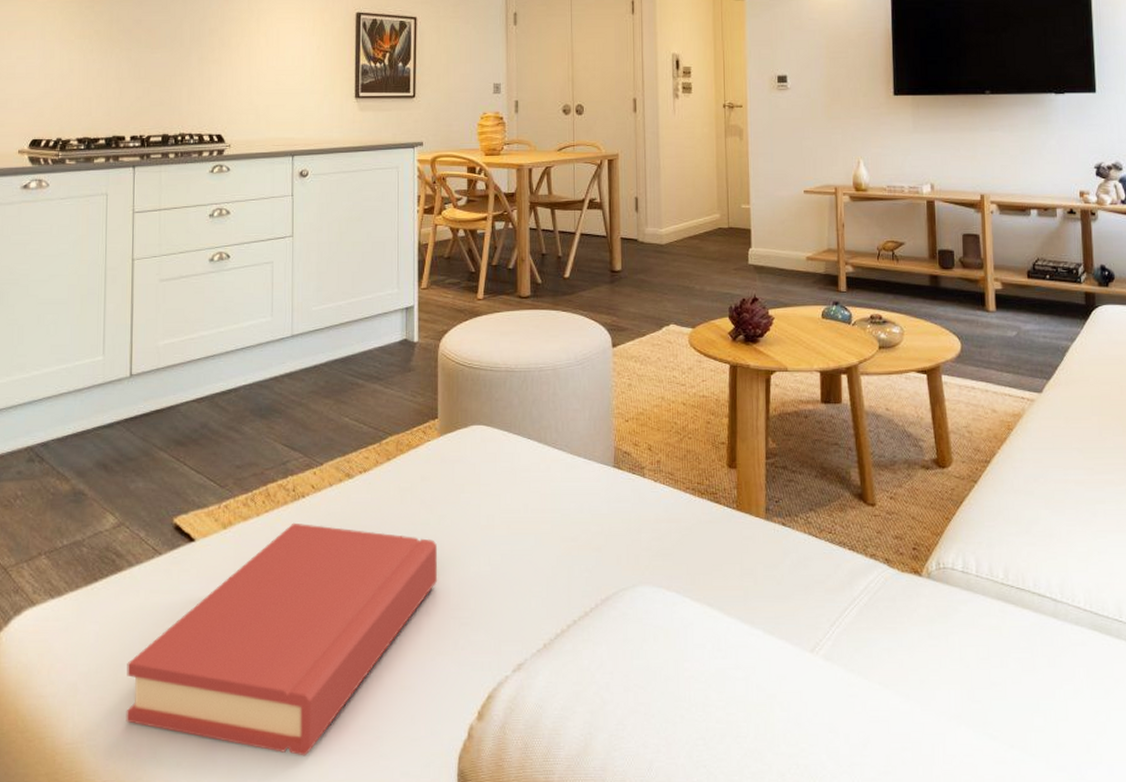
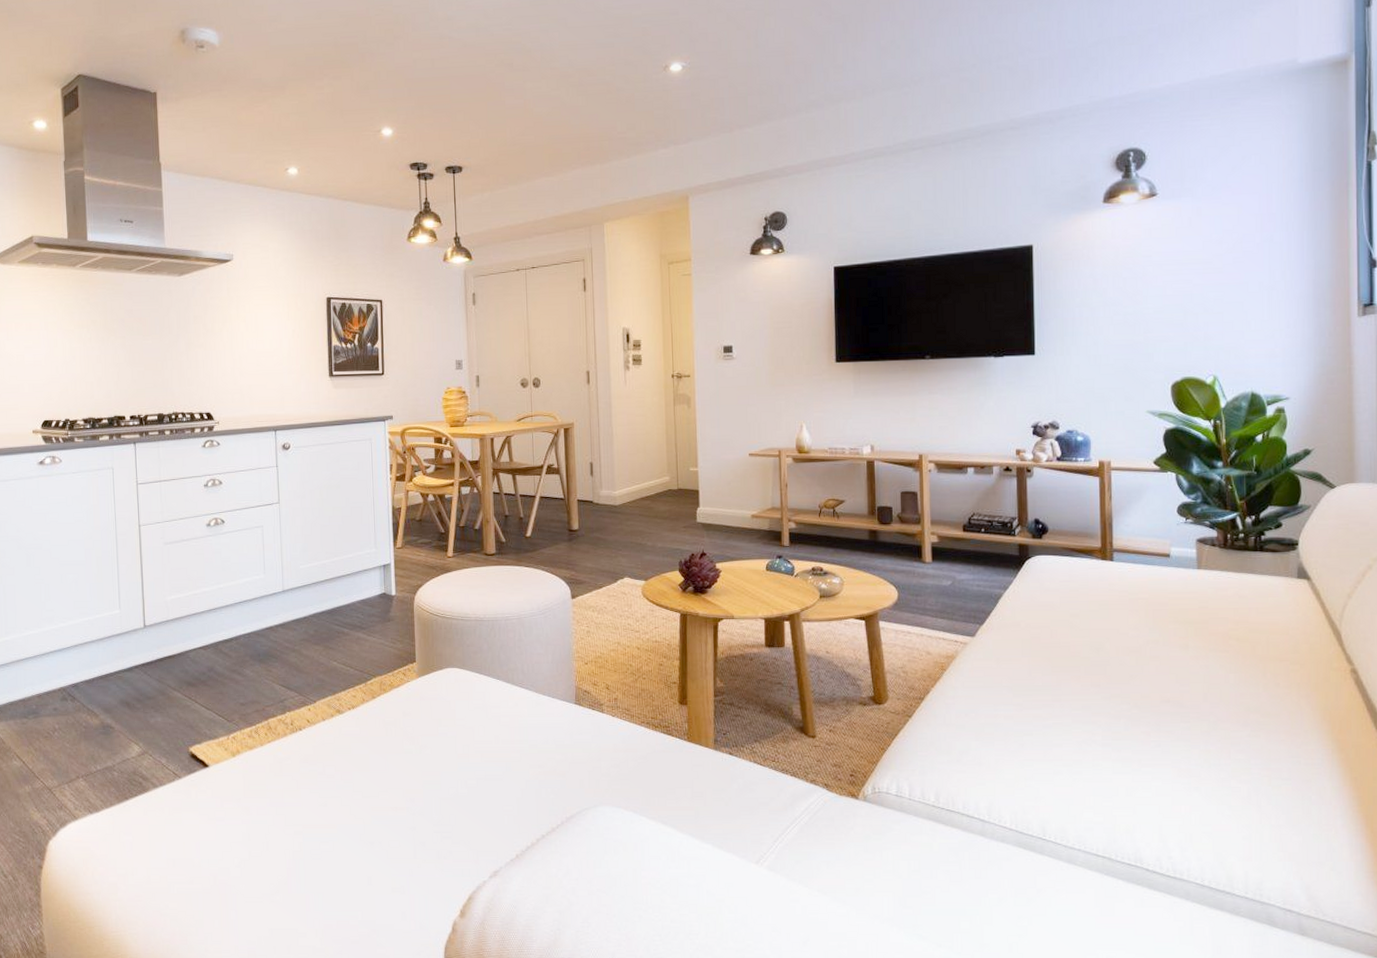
hardback book: present [126,522,438,756] -> none [158,751,421,945]

